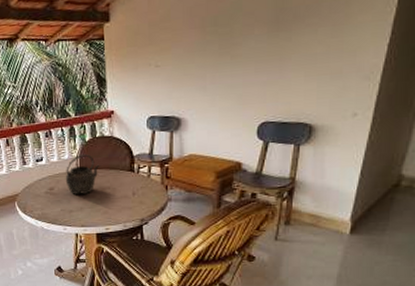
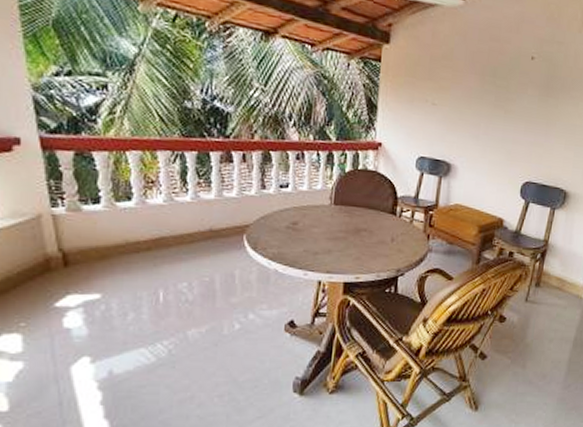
kettle: present [65,154,101,194] -> none [314,187,360,234]

